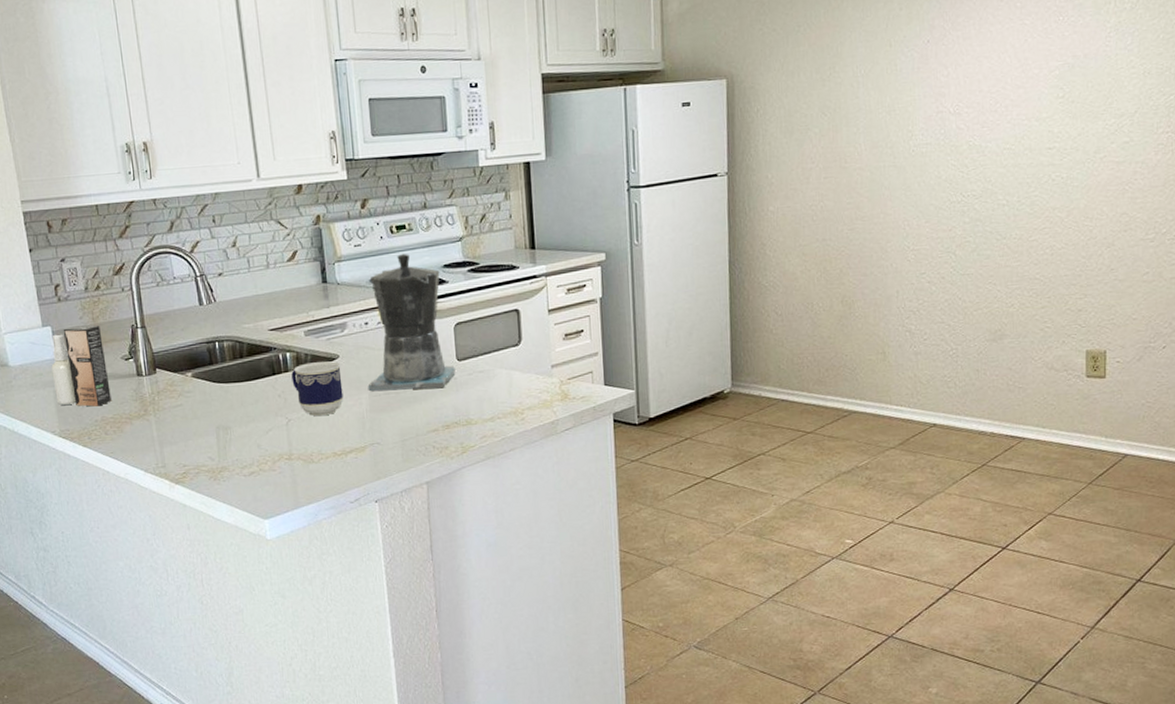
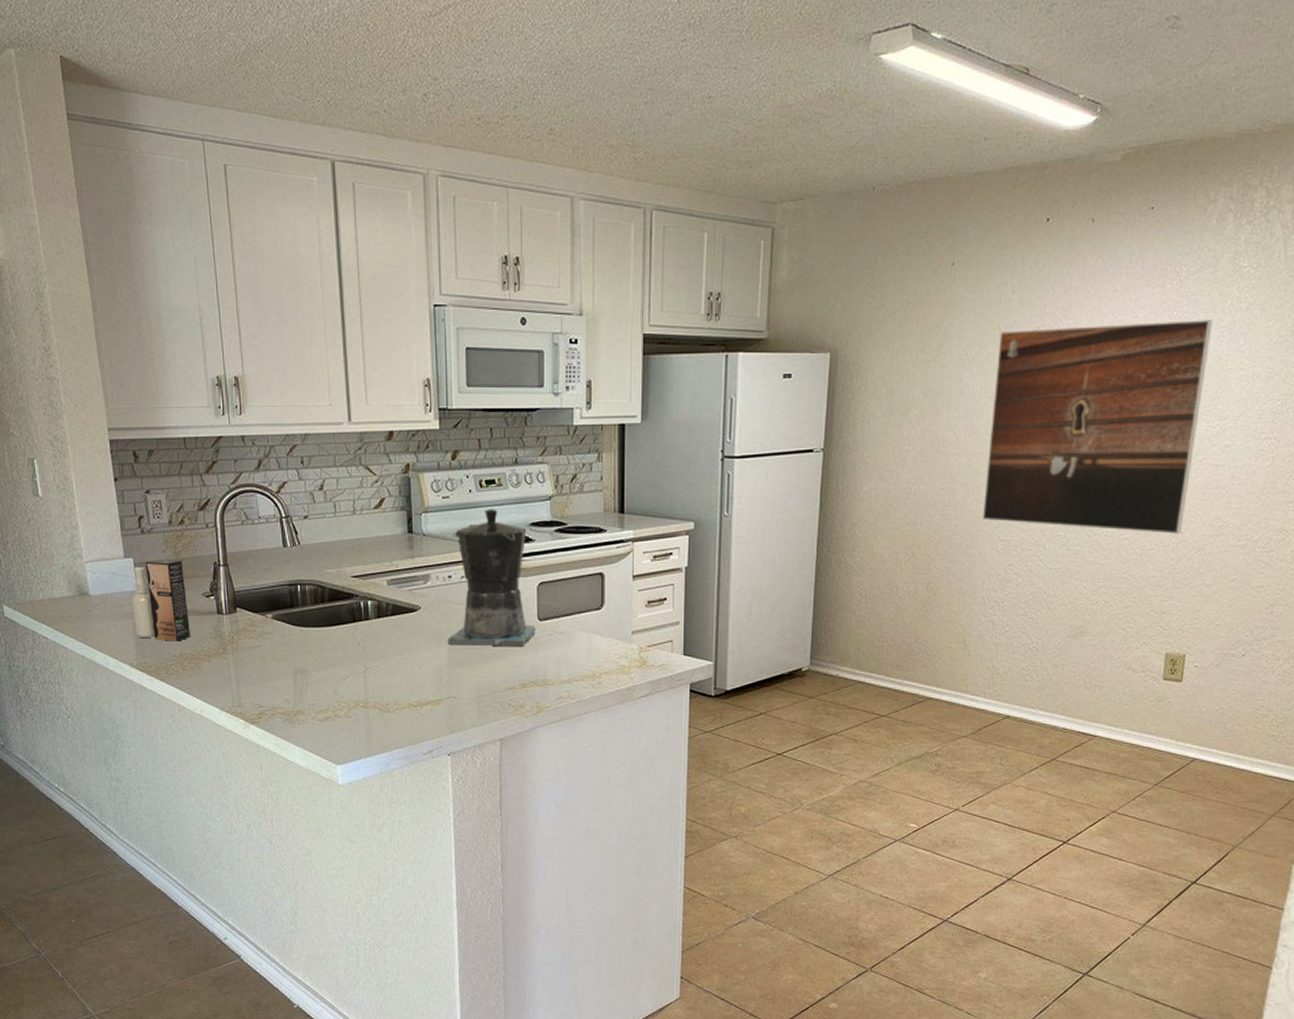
cup: present [291,361,344,417] -> none [372,611,422,667]
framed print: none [890,22,1099,233] -> present [982,320,1213,534]

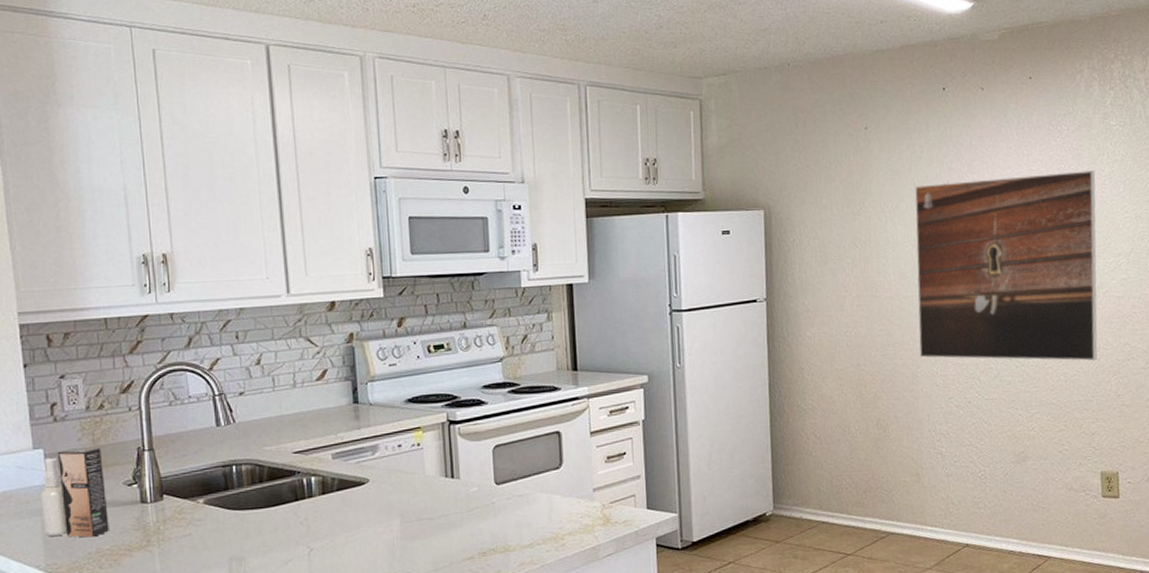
coffee maker: present [447,508,536,647] -> none [399,373,494,517]

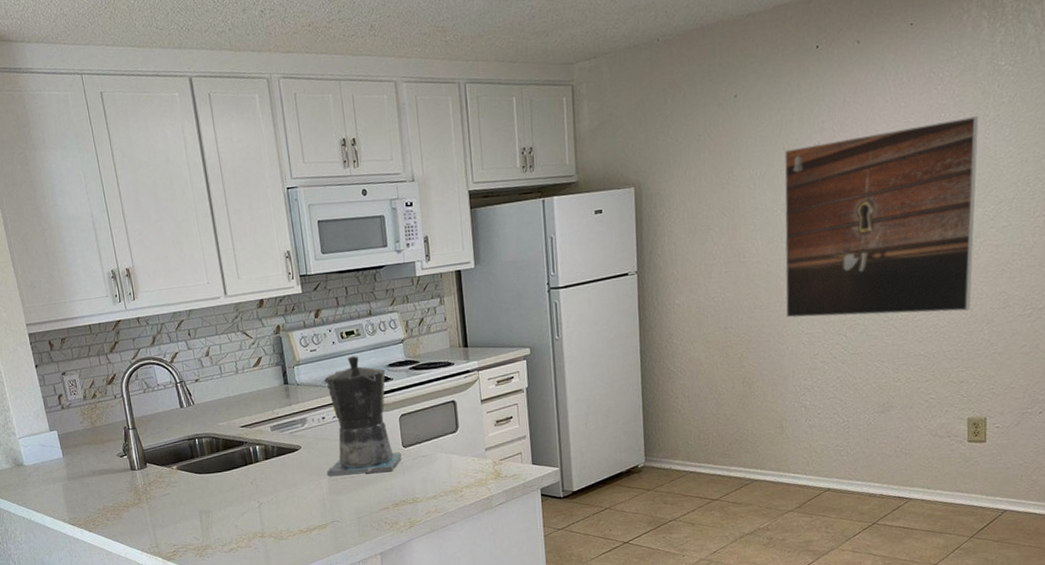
spray bottle: present [40,447,109,538] -> none [59,428,111,498]
coffee maker: none [399,373,494,517] -> present [325,355,402,476]

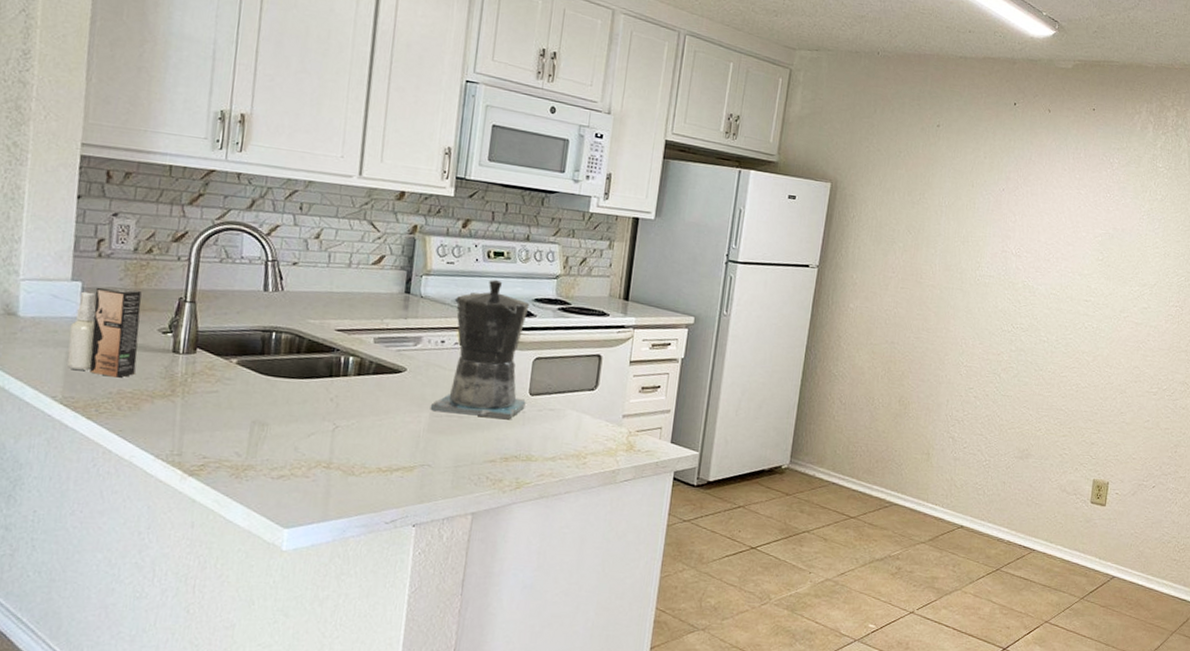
spray bottle: none [59,428,111,498] -> present [66,286,142,378]
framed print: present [784,116,979,318] -> none [949,188,1136,377]

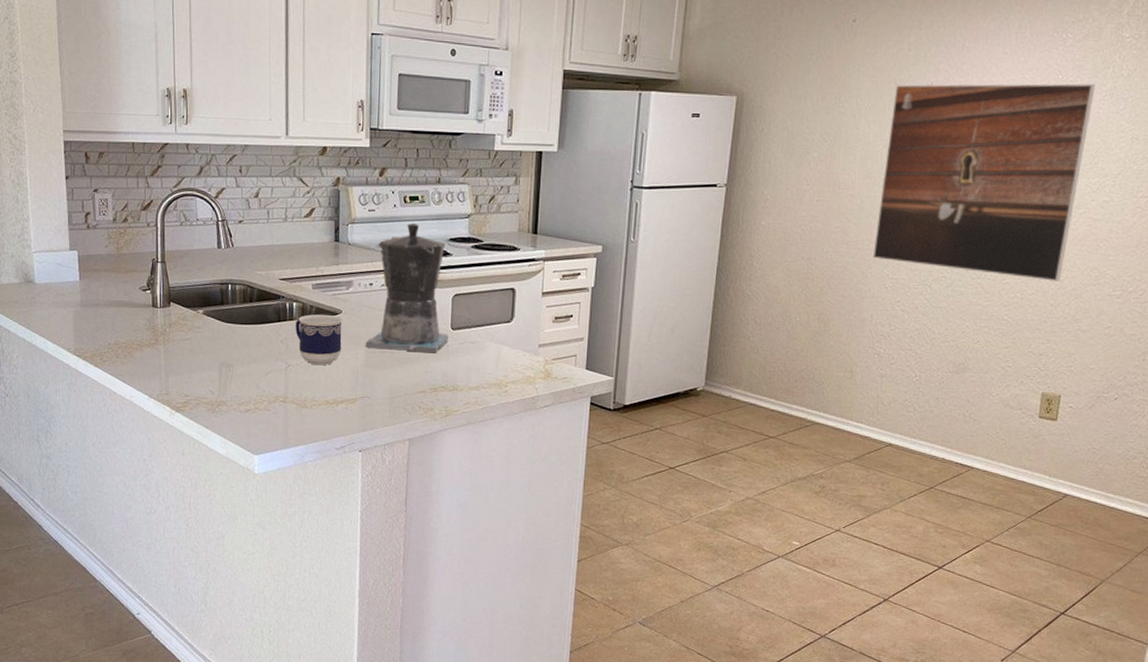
spray bottle: present [66,286,142,378] -> none [73,253,126,331]
cup: none [349,370,406,429] -> present [295,314,342,366]
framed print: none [949,188,1136,377] -> present [872,83,1096,281]

